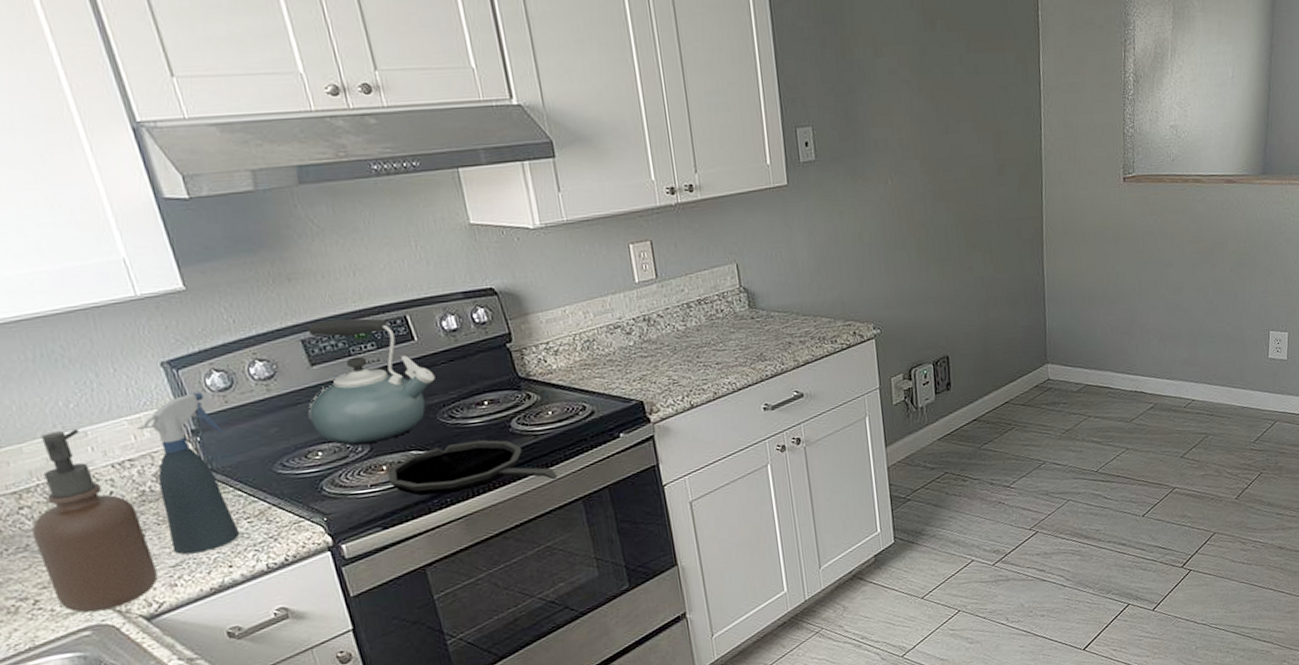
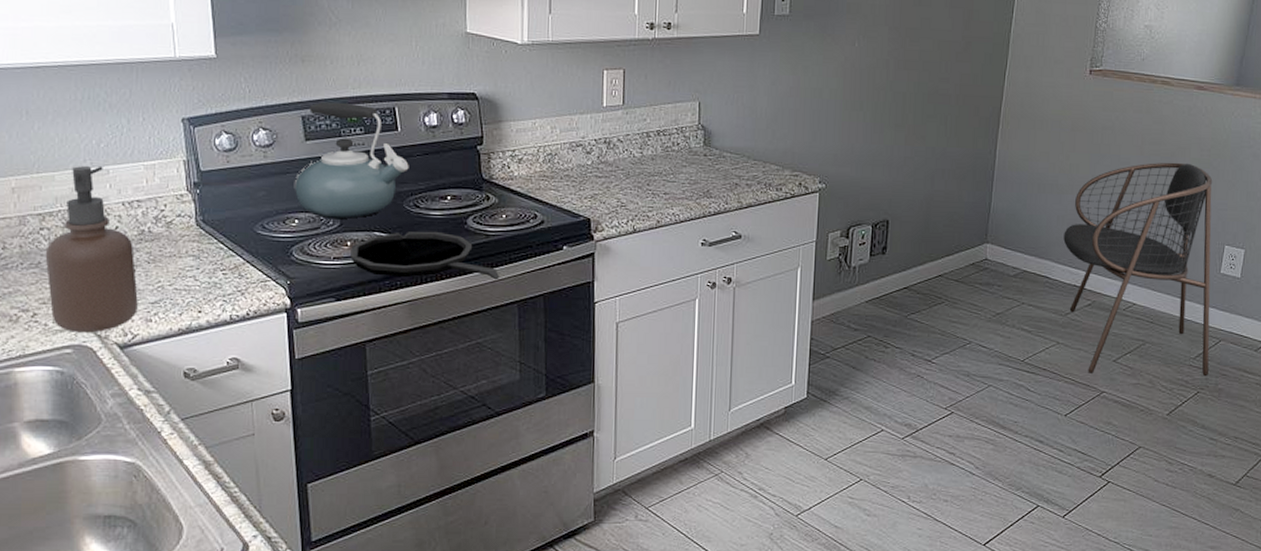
spray bottle: present [136,392,240,554] -> none [149,149,220,295]
dining chair: none [1119,256,1268,473] -> present [1063,162,1213,377]

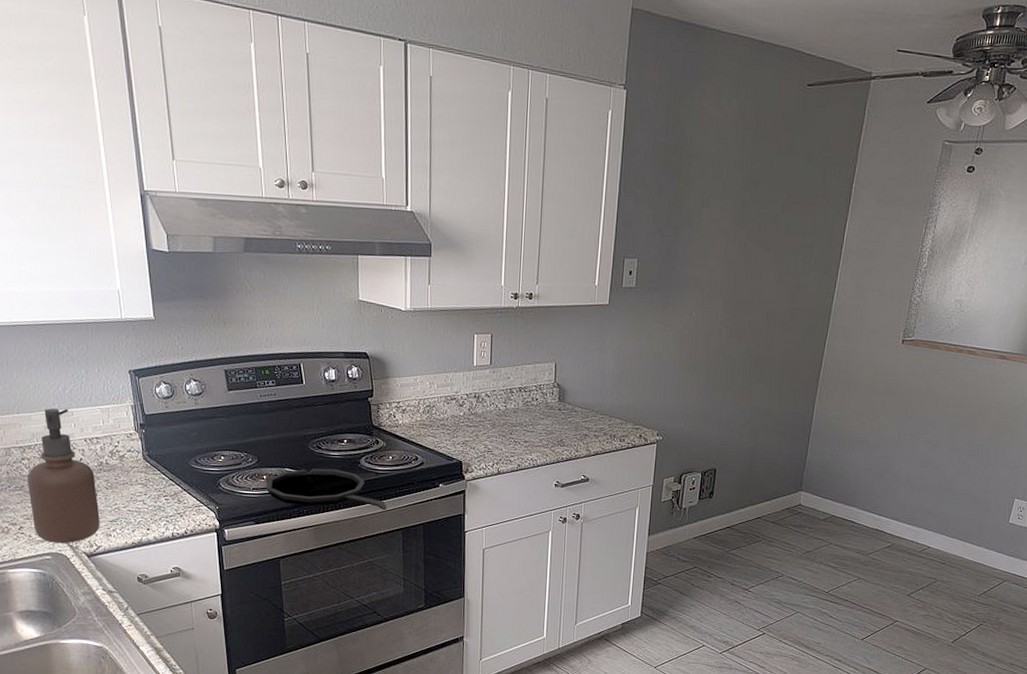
kettle: present [293,102,409,219] -> none [219,358,313,457]
dining chair: present [1063,162,1213,377] -> none [869,424,1008,612]

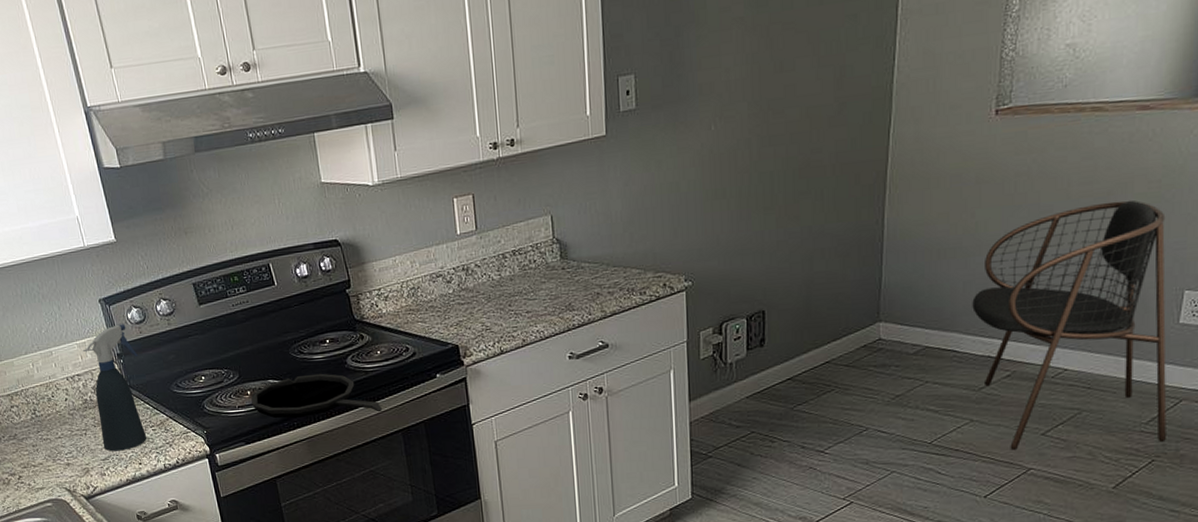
soap dispenser: present [27,408,100,544] -> none [18,349,94,489]
spray bottle: none [105,396,161,515] -> present [82,324,147,451]
dining chair: none [869,424,1008,612] -> present [972,200,1167,450]

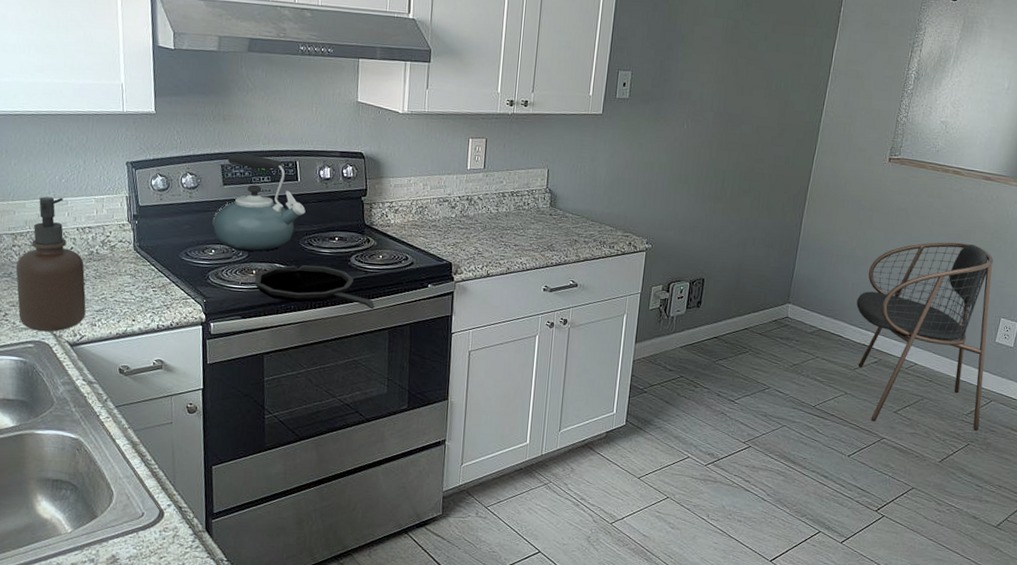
soap dispenser: none [18,349,94,489] -> present [15,196,86,332]
spray bottle: present [82,324,147,451] -> none [99,188,154,306]
kettle: none [196,265,289,372] -> present [212,154,306,252]

